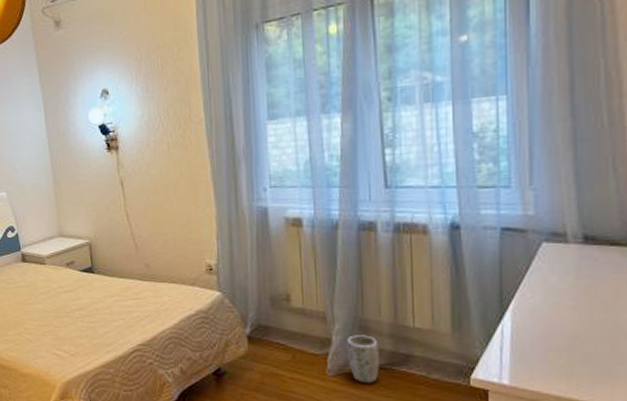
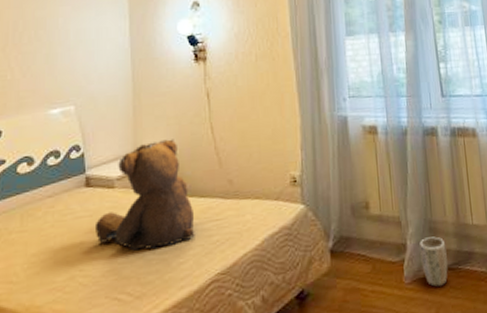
teddy bear: none [32,224,119,318] -> present [94,139,197,251]

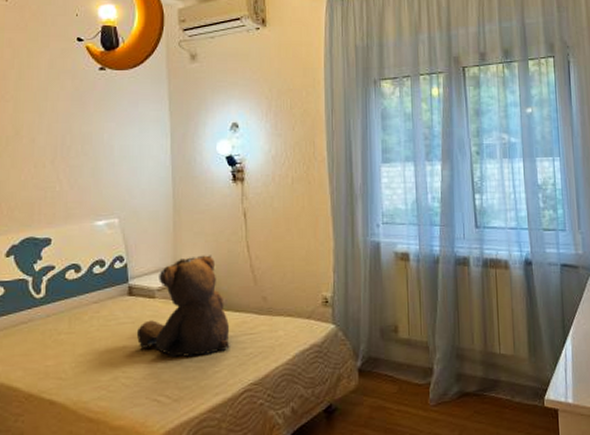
plant pot: present [420,236,448,287] -> none [446,363,473,410]

